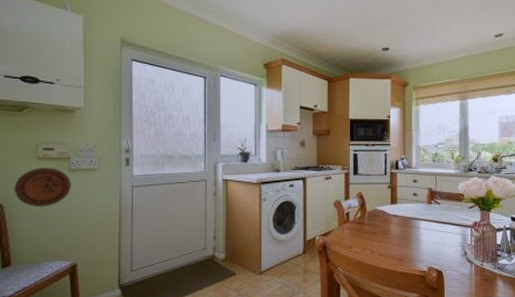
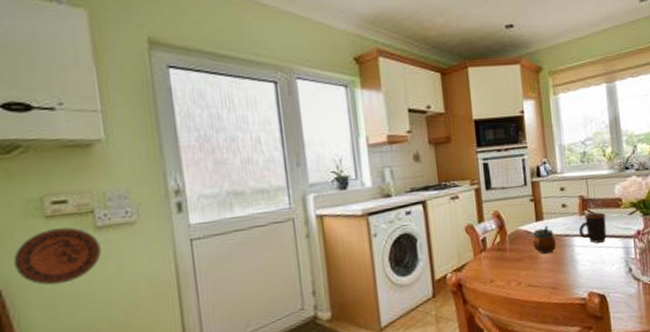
gourd: none [387,208,405,231] -> present [532,225,556,254]
mug: none [425,203,449,228] -> present [578,212,607,243]

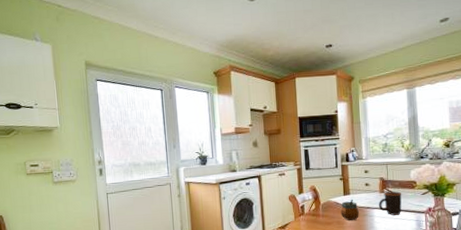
decorative plate: present [13,227,101,286] -> none [10,181,56,217]

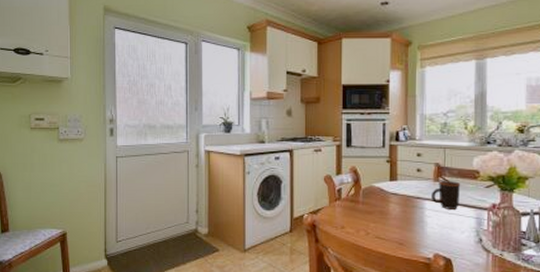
gourd: present [340,199,359,221] -> none [384,186,407,211]

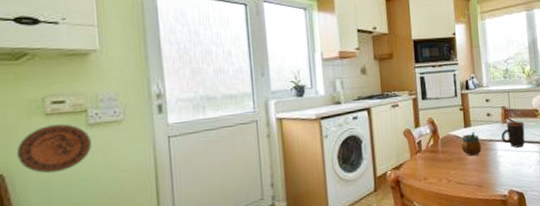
decorative plate: none [10,137,60,176] -> present [16,124,92,174]
gourd: none [384,186,407,211] -> present [461,131,481,156]

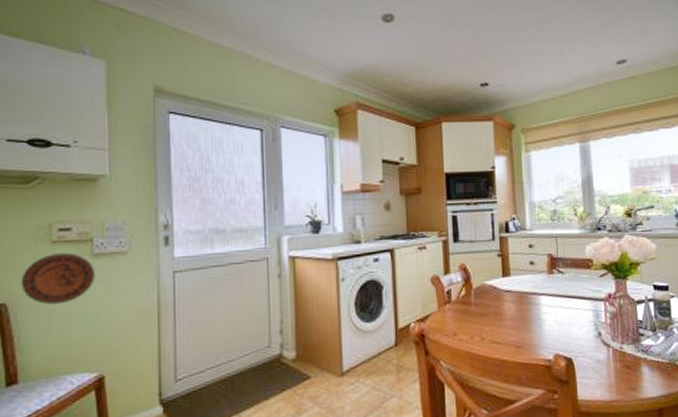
gourd: present [461,131,481,156] -> none [498,281,522,311]
mug: present [501,121,525,148] -> none [546,272,576,304]

